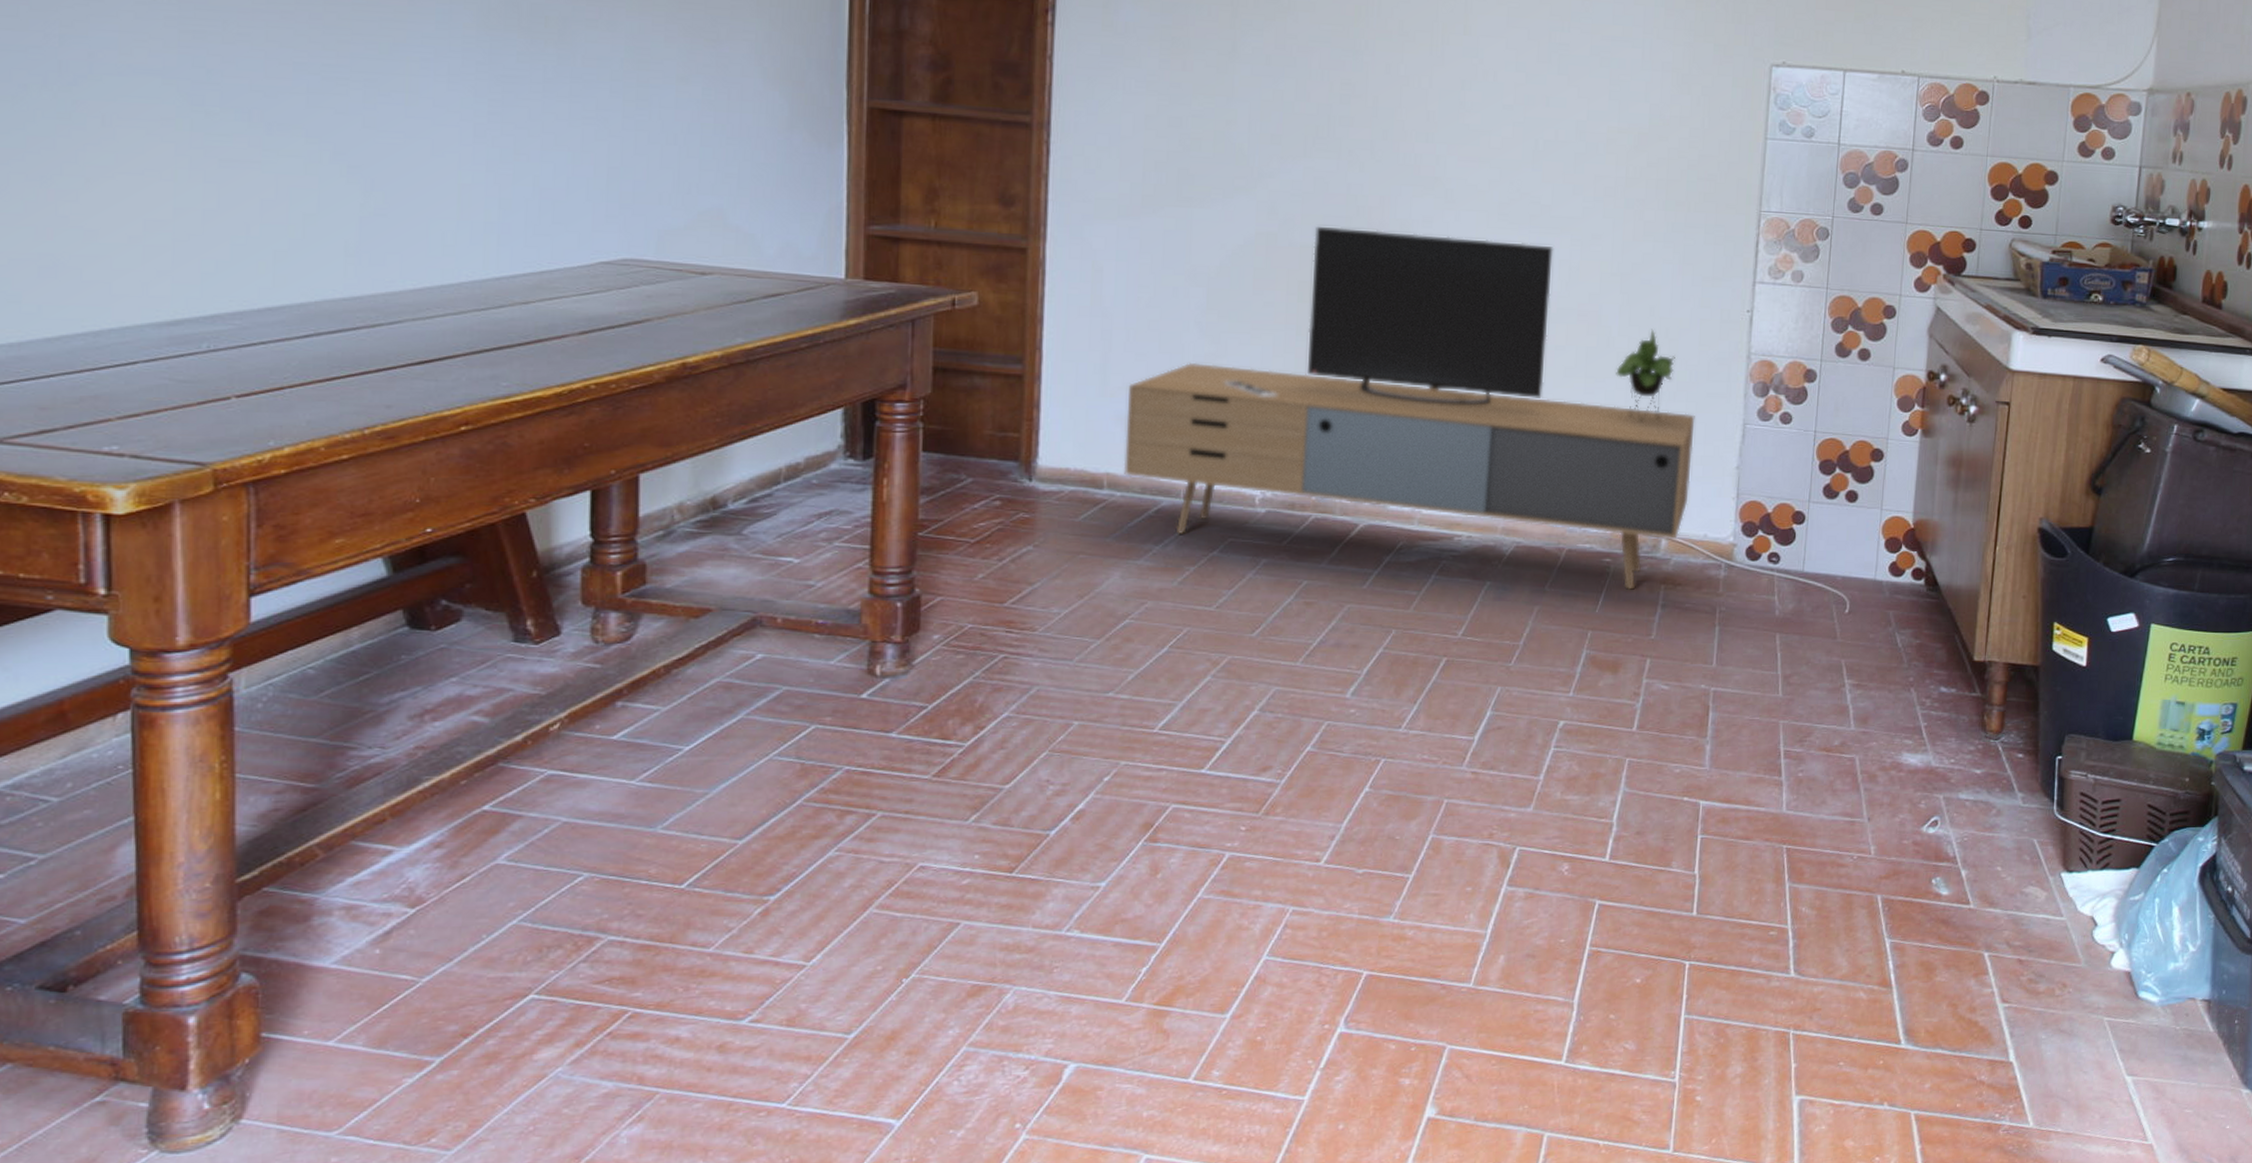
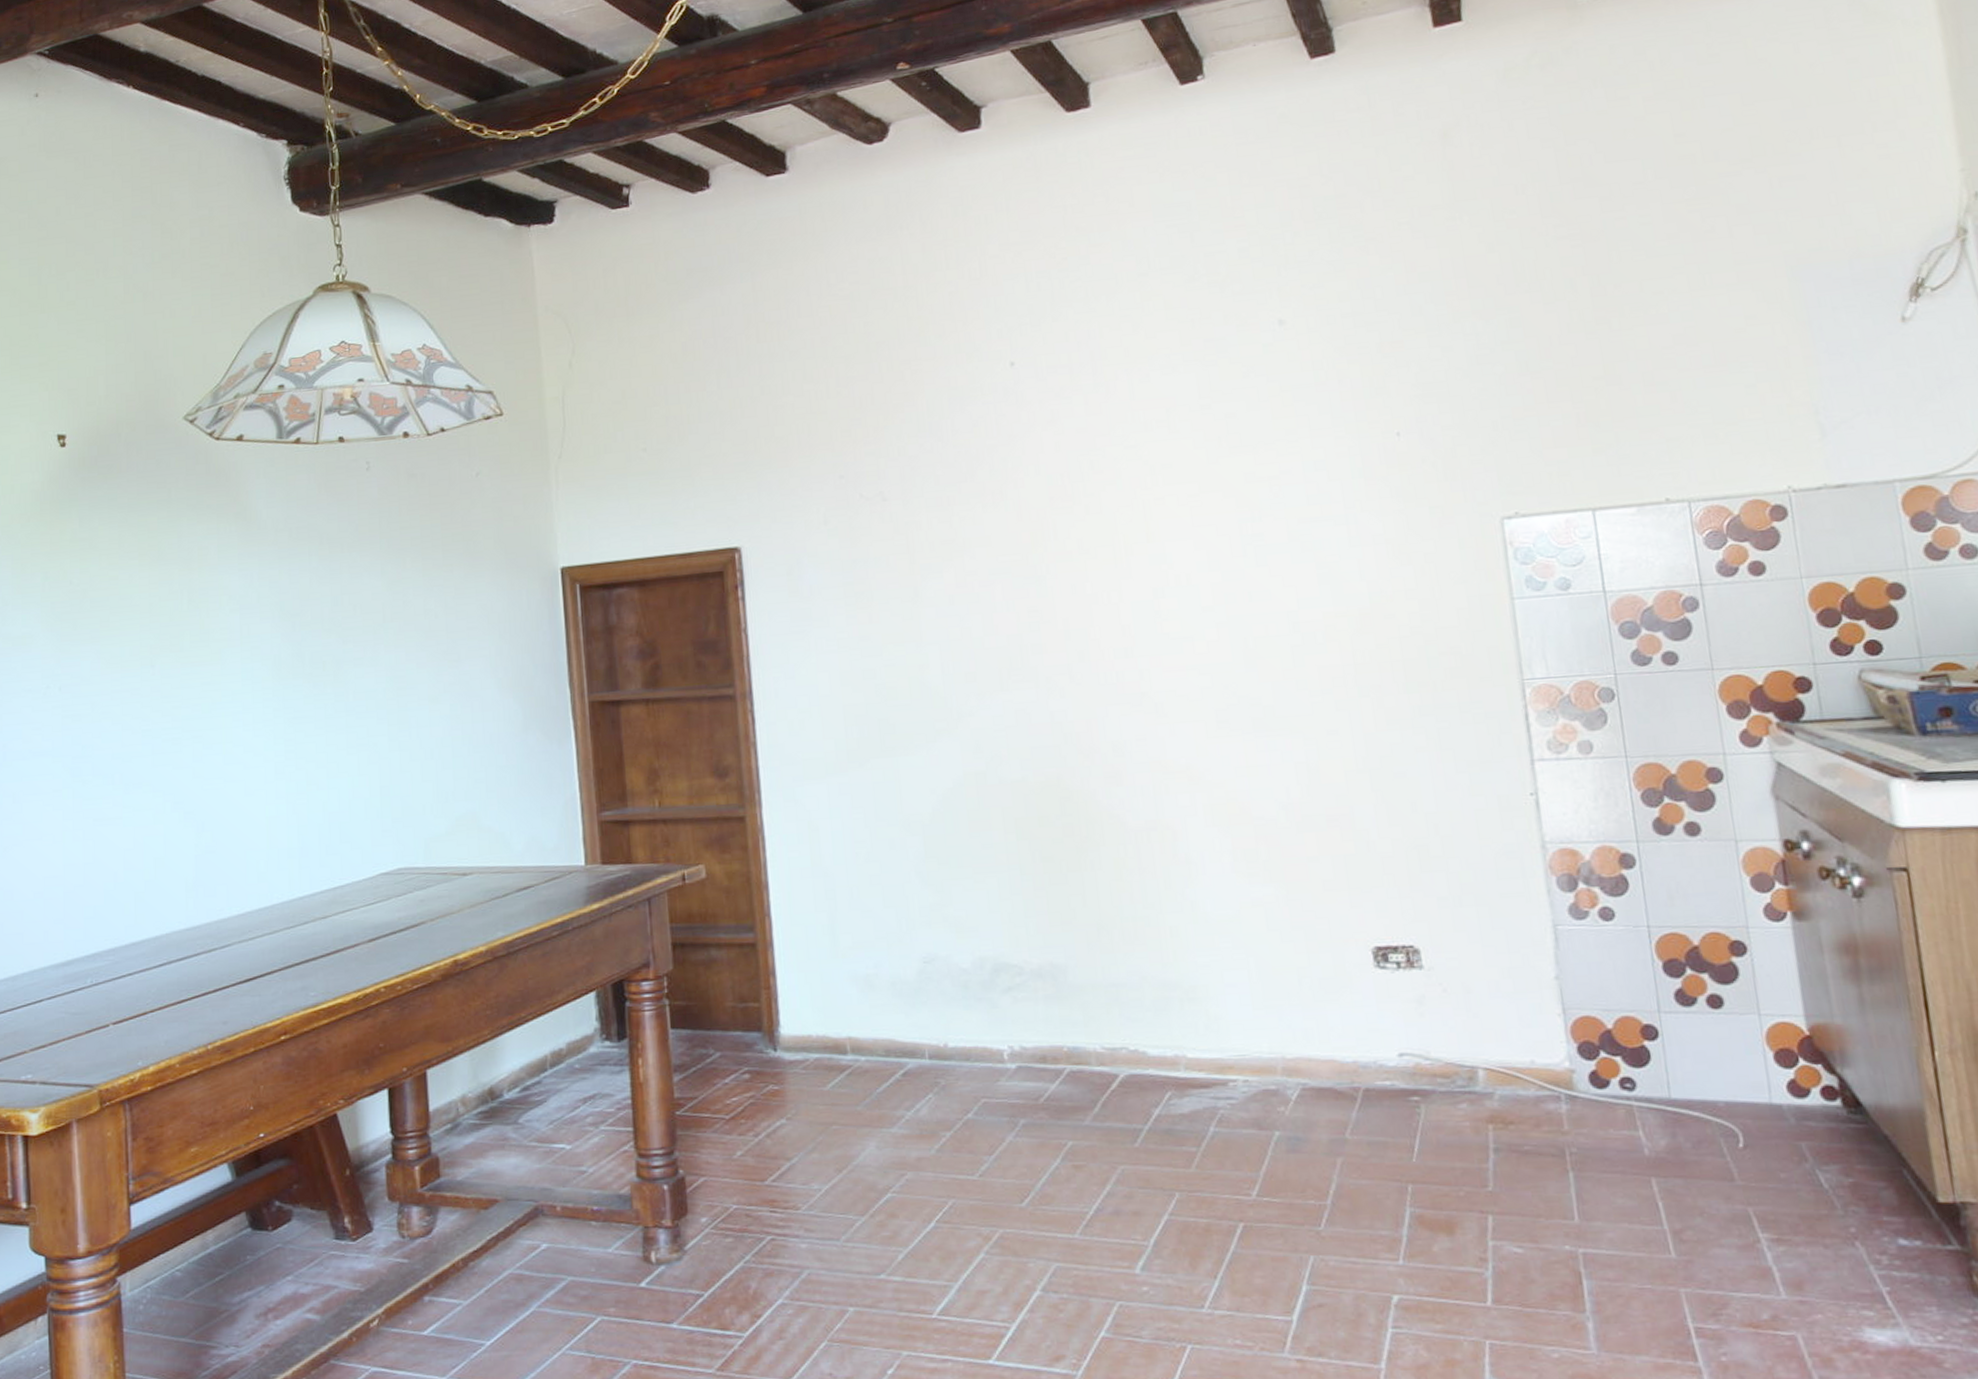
media console: present [1124,226,1695,590] -> none [859,749,1503,1133]

